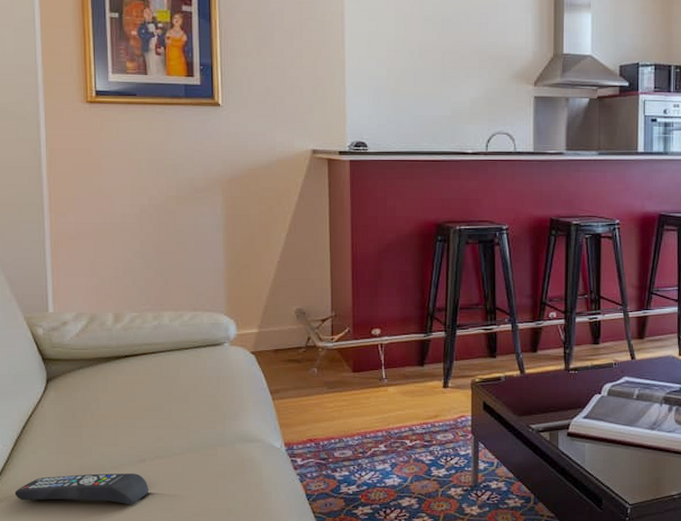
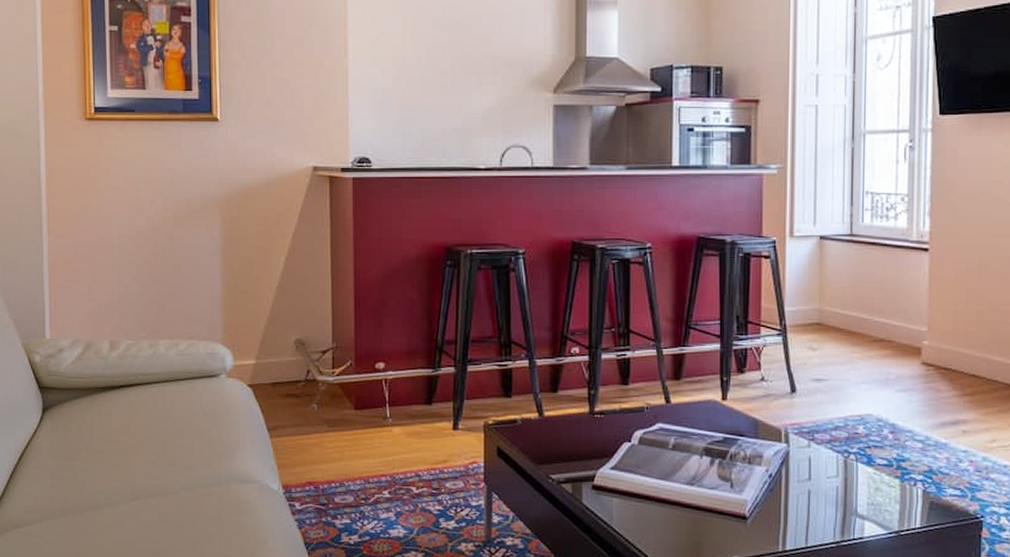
remote control: present [14,473,149,505] -> none [10,510,142,546]

